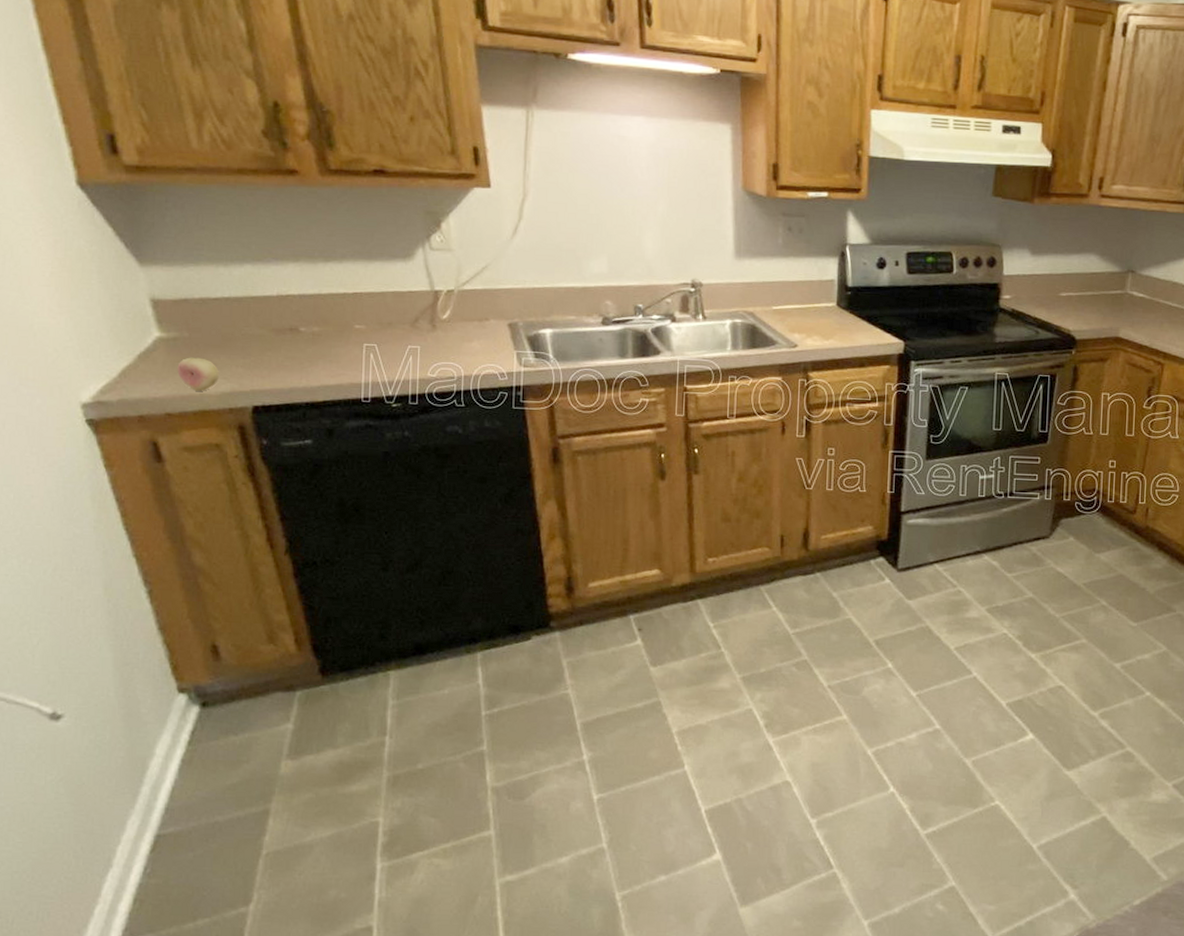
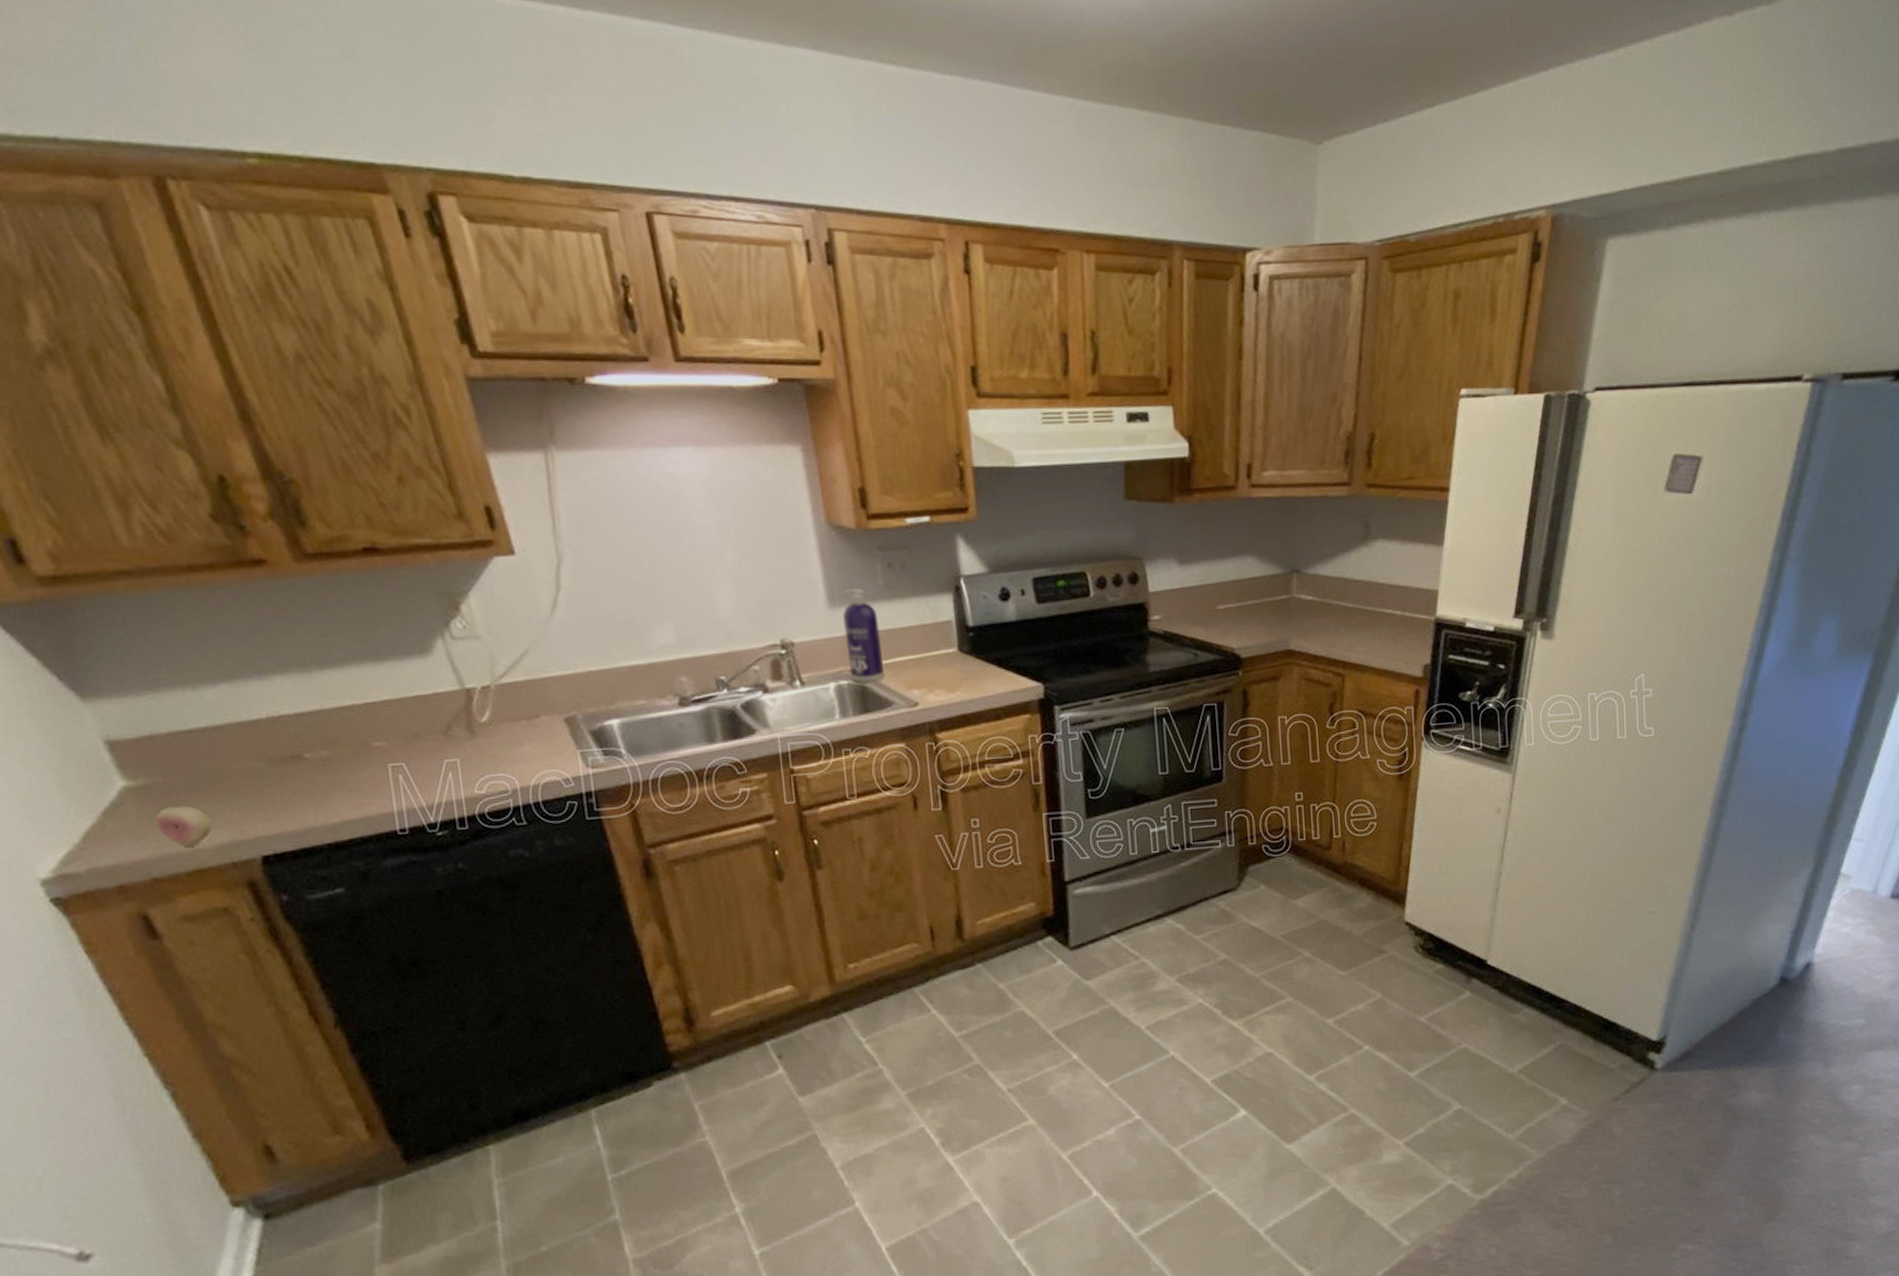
spray bottle: none [744,244,774,323] -> present [843,587,885,683]

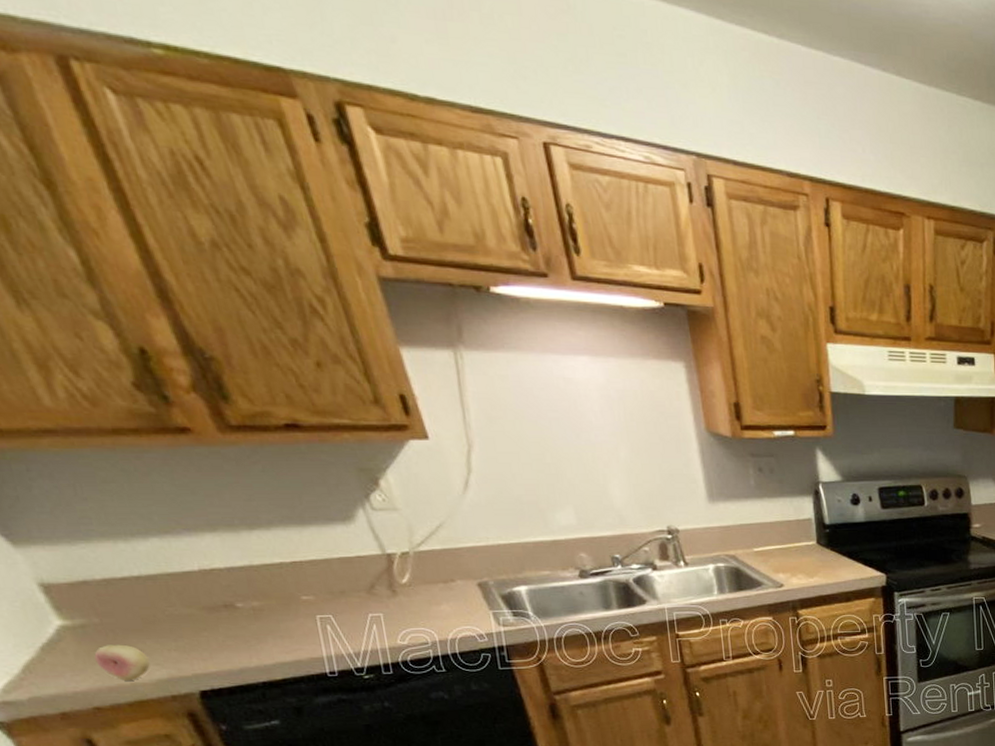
spray bottle: present [843,587,885,683] -> none [721,486,756,565]

